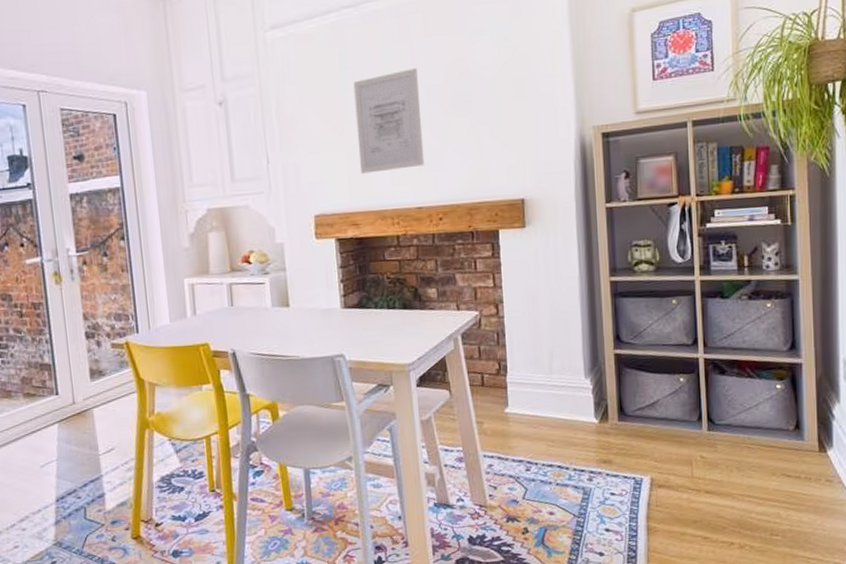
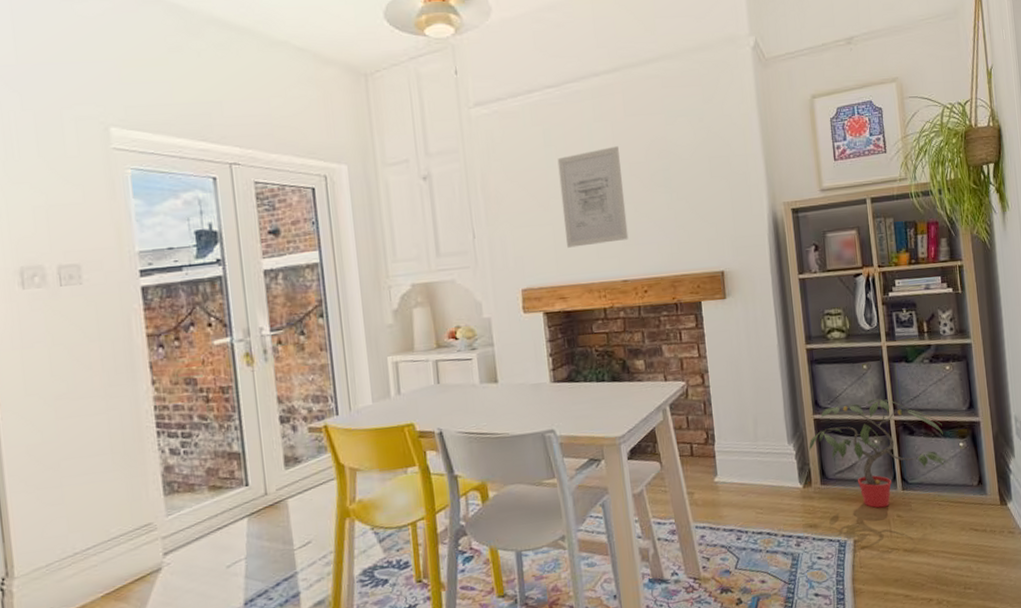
potted plant: none [606,335,764,448] -> present [808,398,950,508]

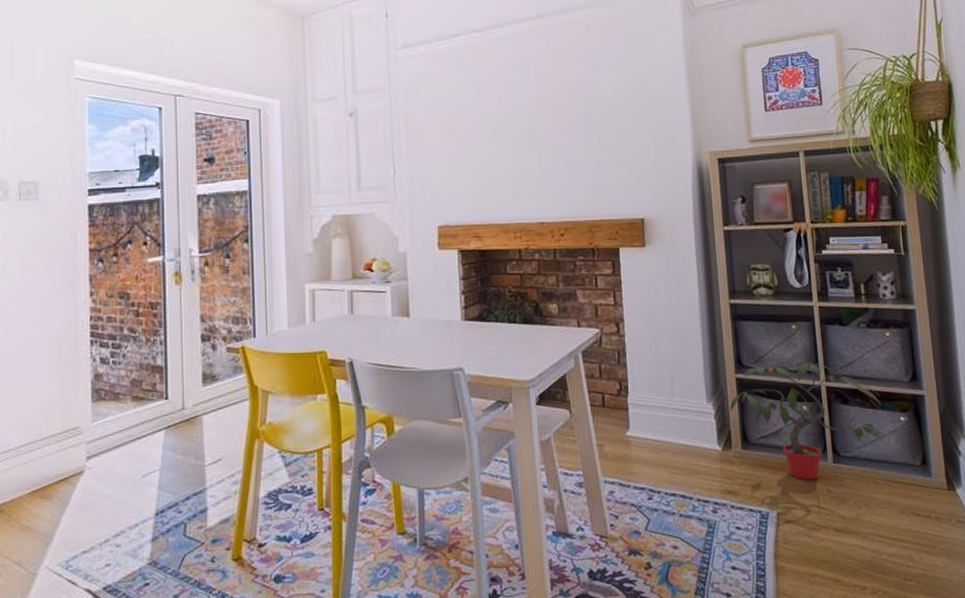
wall art: present [557,146,629,248] -> none [479,90,547,188]

